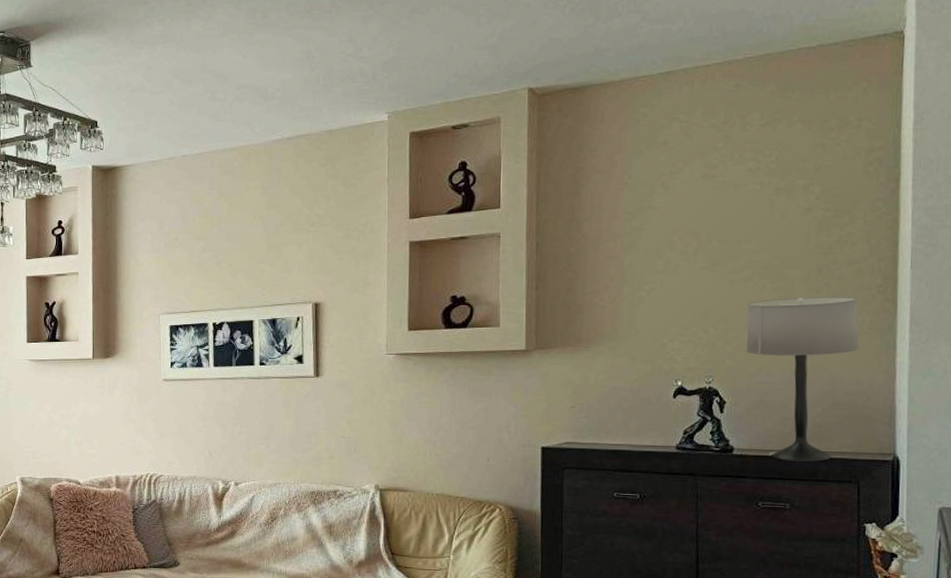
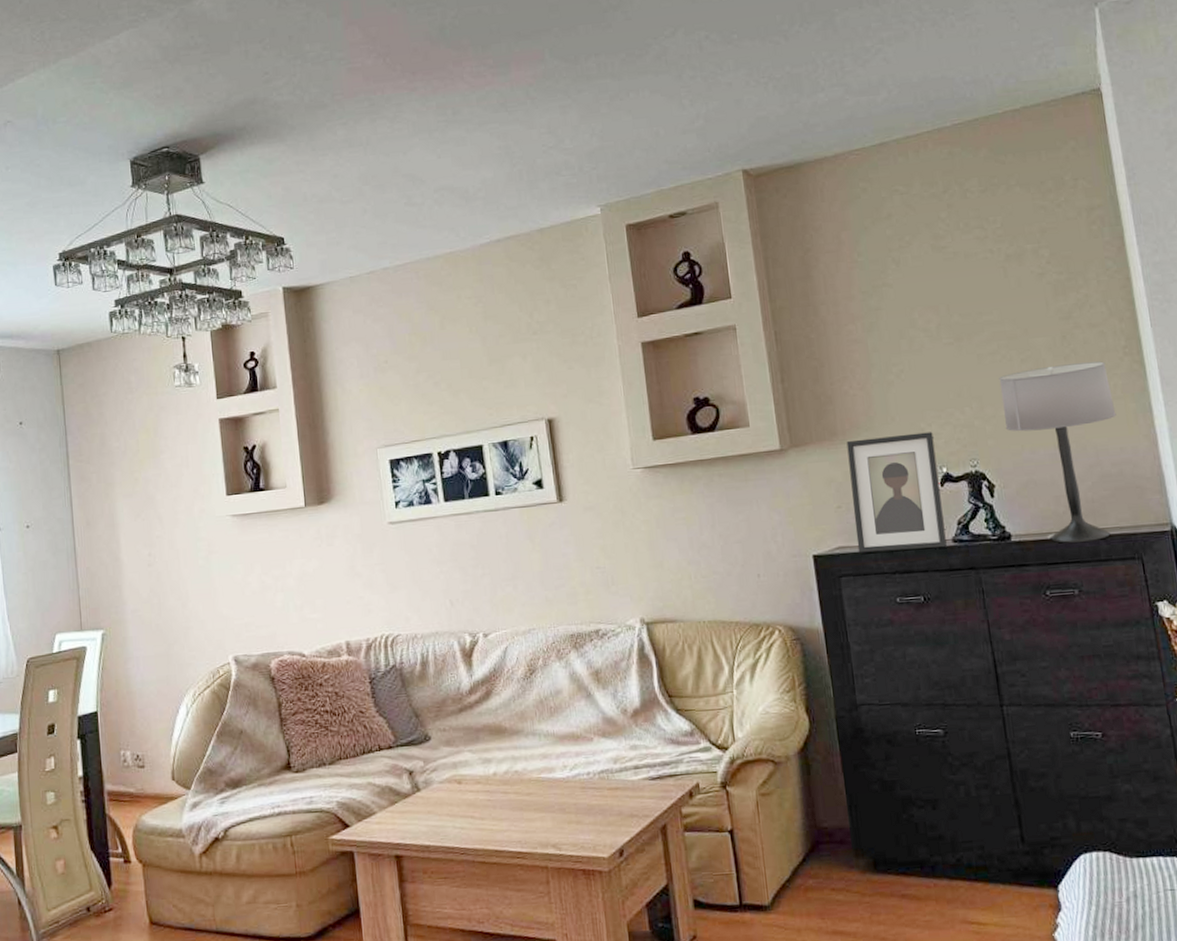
picture frame: none [584,347,675,453] -> present [846,432,947,553]

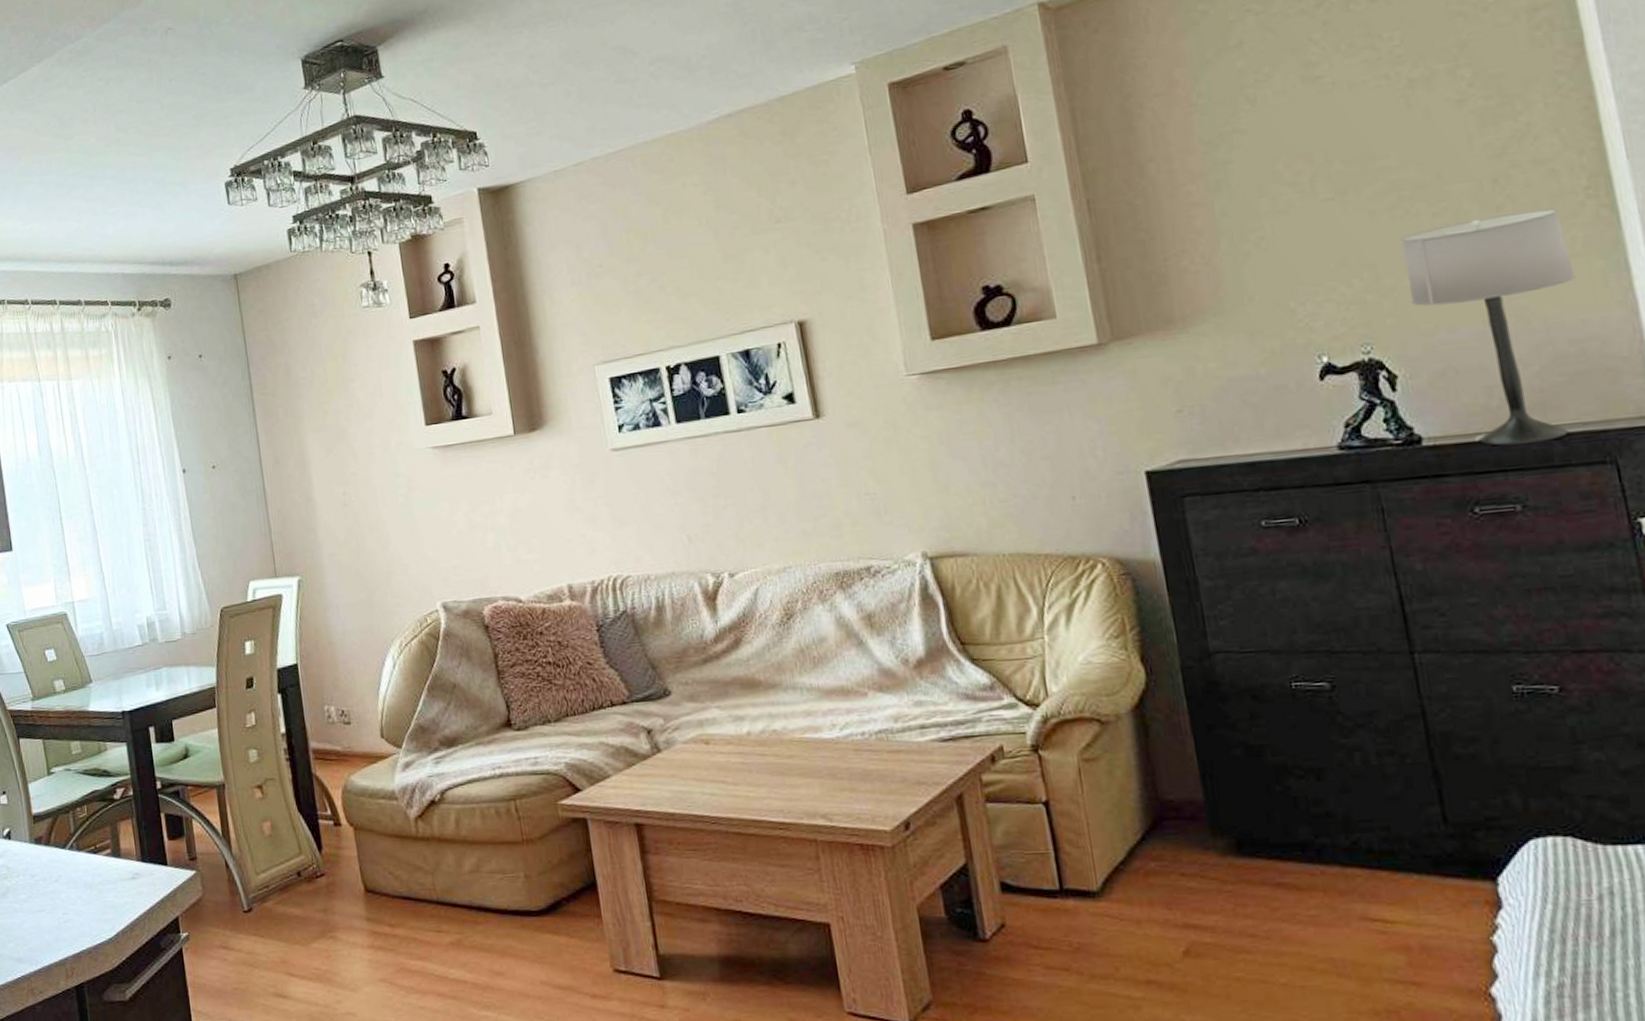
picture frame: present [846,432,947,553] -> none [1187,312,1330,467]

